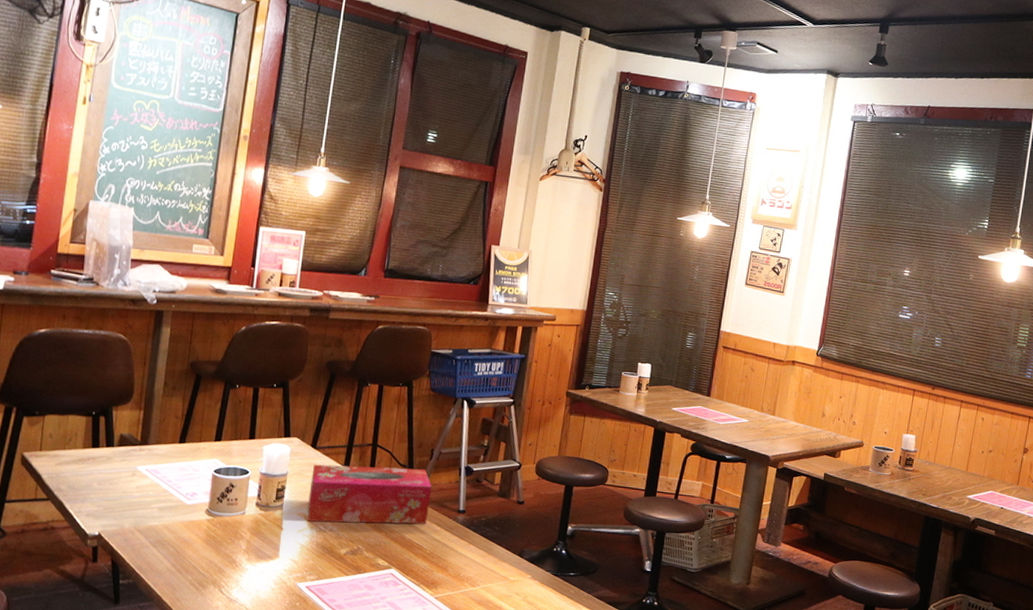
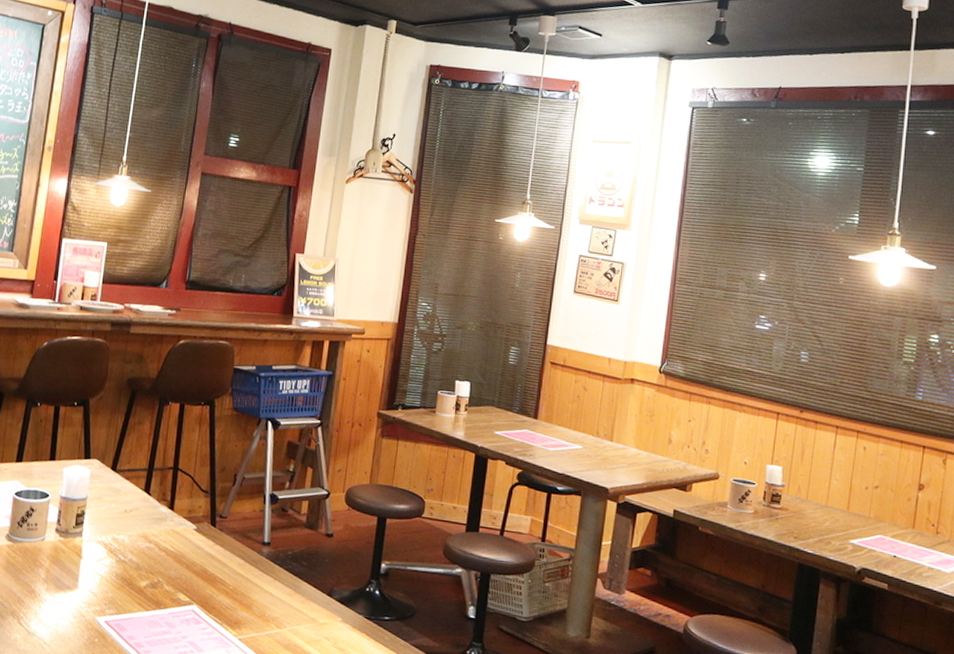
tissue box: present [307,464,432,524] -> none [107,488,235,557]

